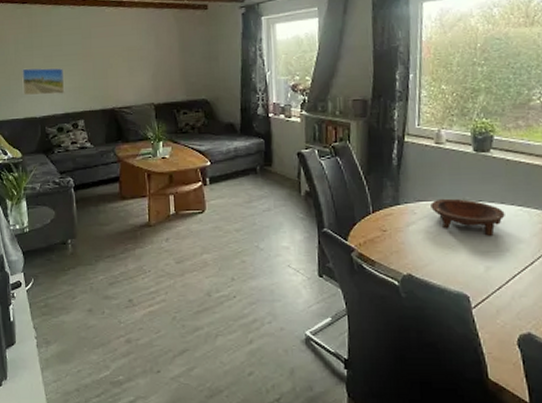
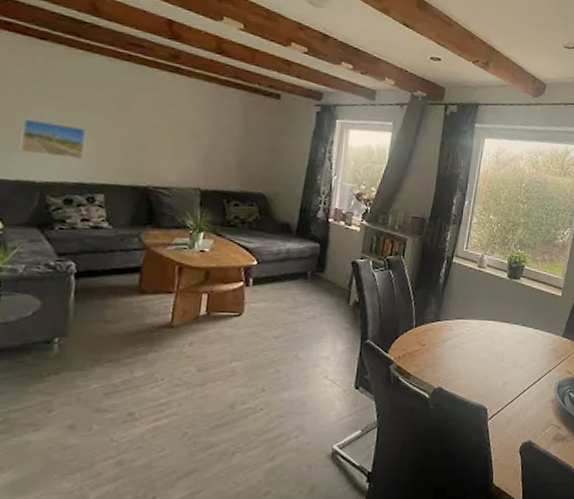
bowl: present [430,198,505,236] -> none [466,318,525,354]

